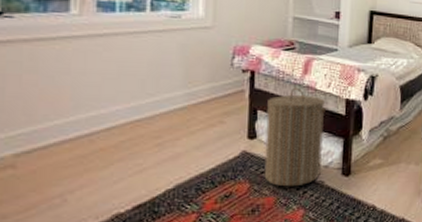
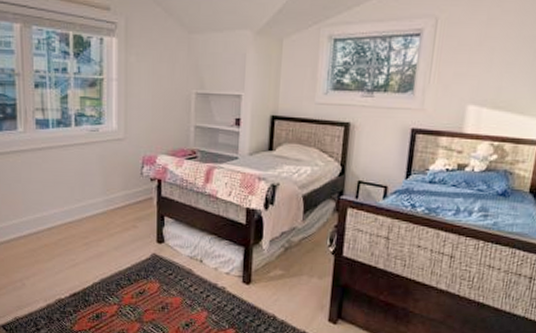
laundry hamper: present [264,87,327,187] -> none [171,195,228,290]

